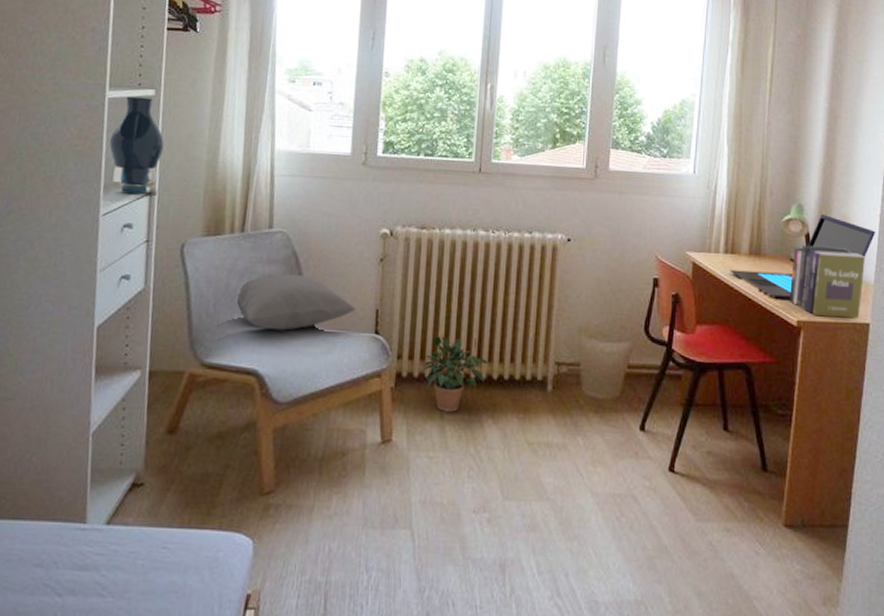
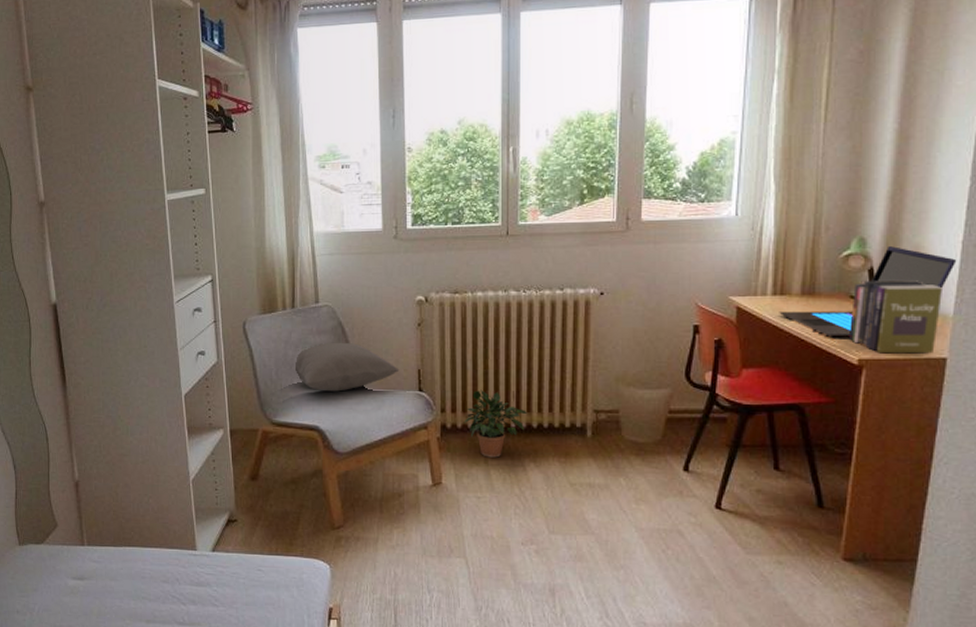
vase: present [108,96,165,194] -> none [173,196,218,281]

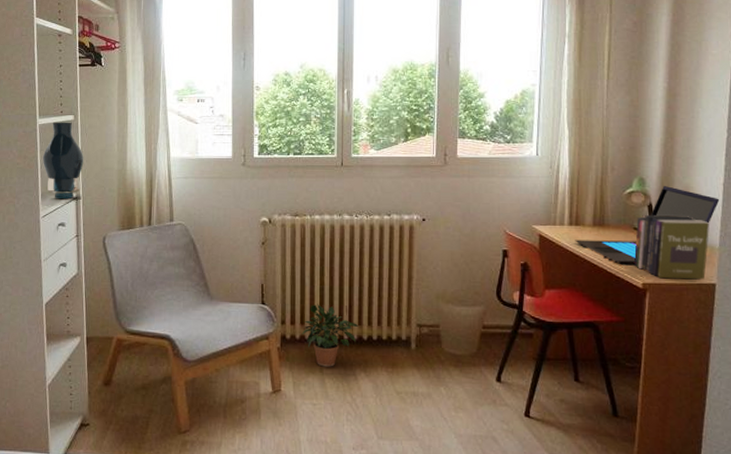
vase: none [173,196,218,281] -> present [42,122,84,198]
cushion: present [296,342,400,392] -> none [150,257,245,303]

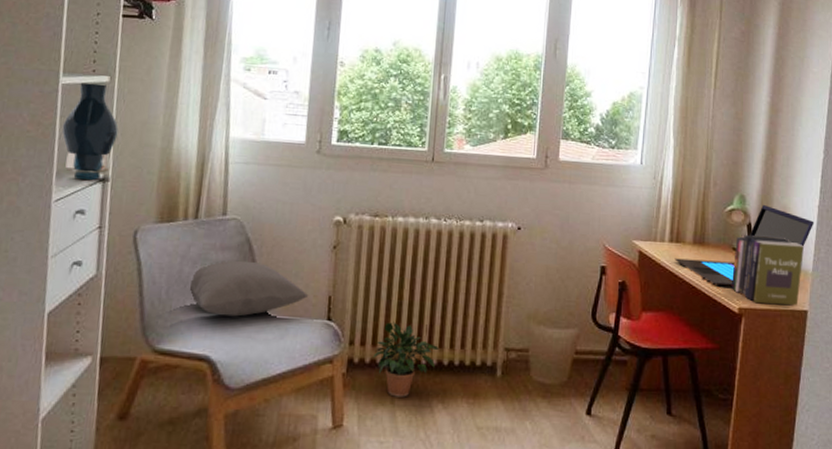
cushion: none [150,257,245,303] -> present [190,260,309,317]

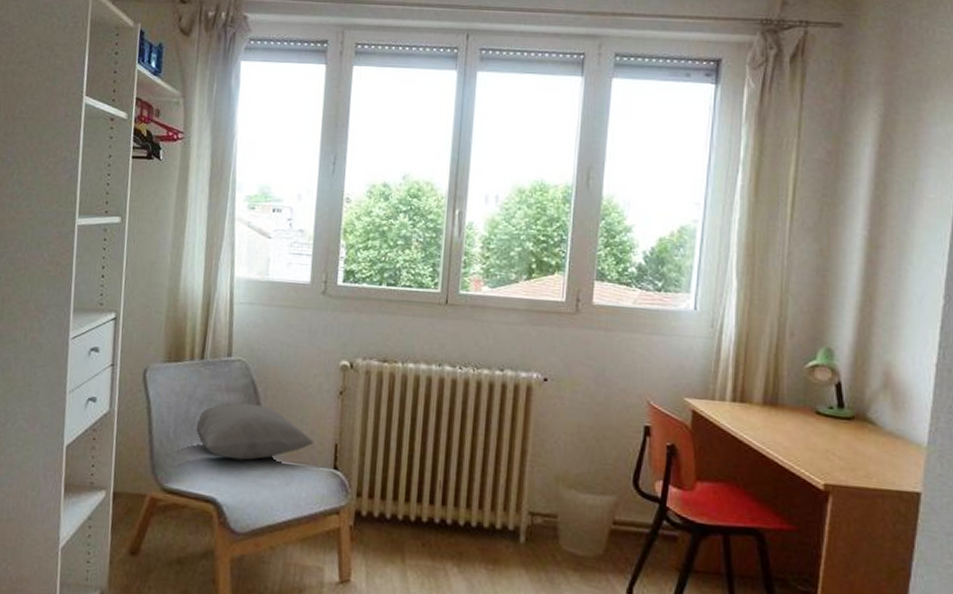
vase: present [61,82,119,180] -> none [77,223,129,319]
potted plant: present [372,321,440,397] -> none [381,474,455,557]
laptop: present [674,205,815,287] -> none [738,361,931,459]
books: present [732,235,804,306] -> none [815,397,915,486]

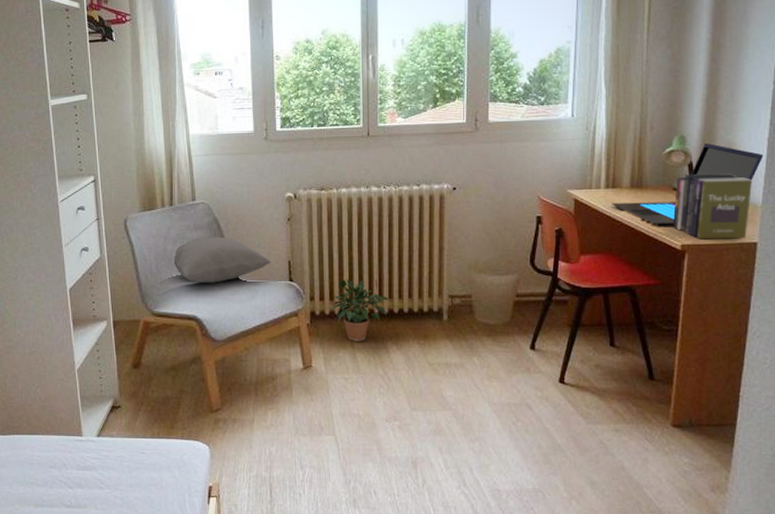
potted plant: none [381,474,455,557] -> present [331,278,390,341]
laptop: none [738,361,931,459] -> present [611,143,764,226]
books: none [815,397,915,486] -> present [673,174,752,240]

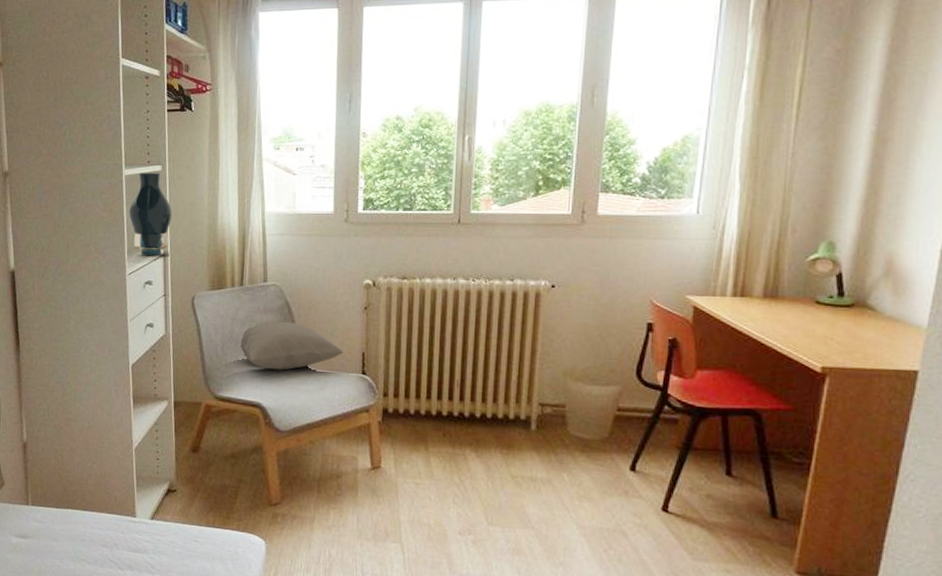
vase: none [57,102,100,182] -> present [128,173,172,255]
potted plant: present [331,278,390,341] -> none [405,376,472,445]
laptop: present [611,143,764,226] -> none [738,252,934,344]
books: present [673,174,752,240] -> none [813,287,916,366]

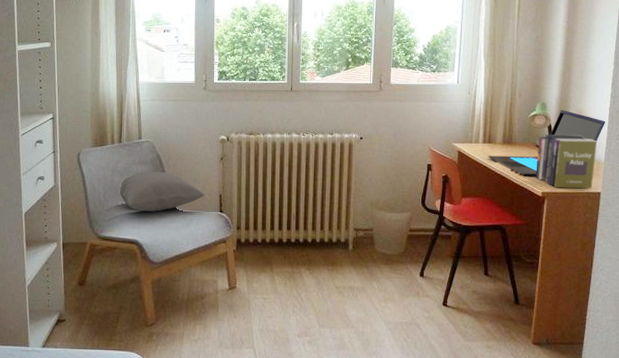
vase: present [128,173,172,255] -> none [21,48,60,118]
laptop: none [738,252,934,344] -> present [487,110,606,176]
books: none [813,287,916,366] -> present [536,135,597,189]

